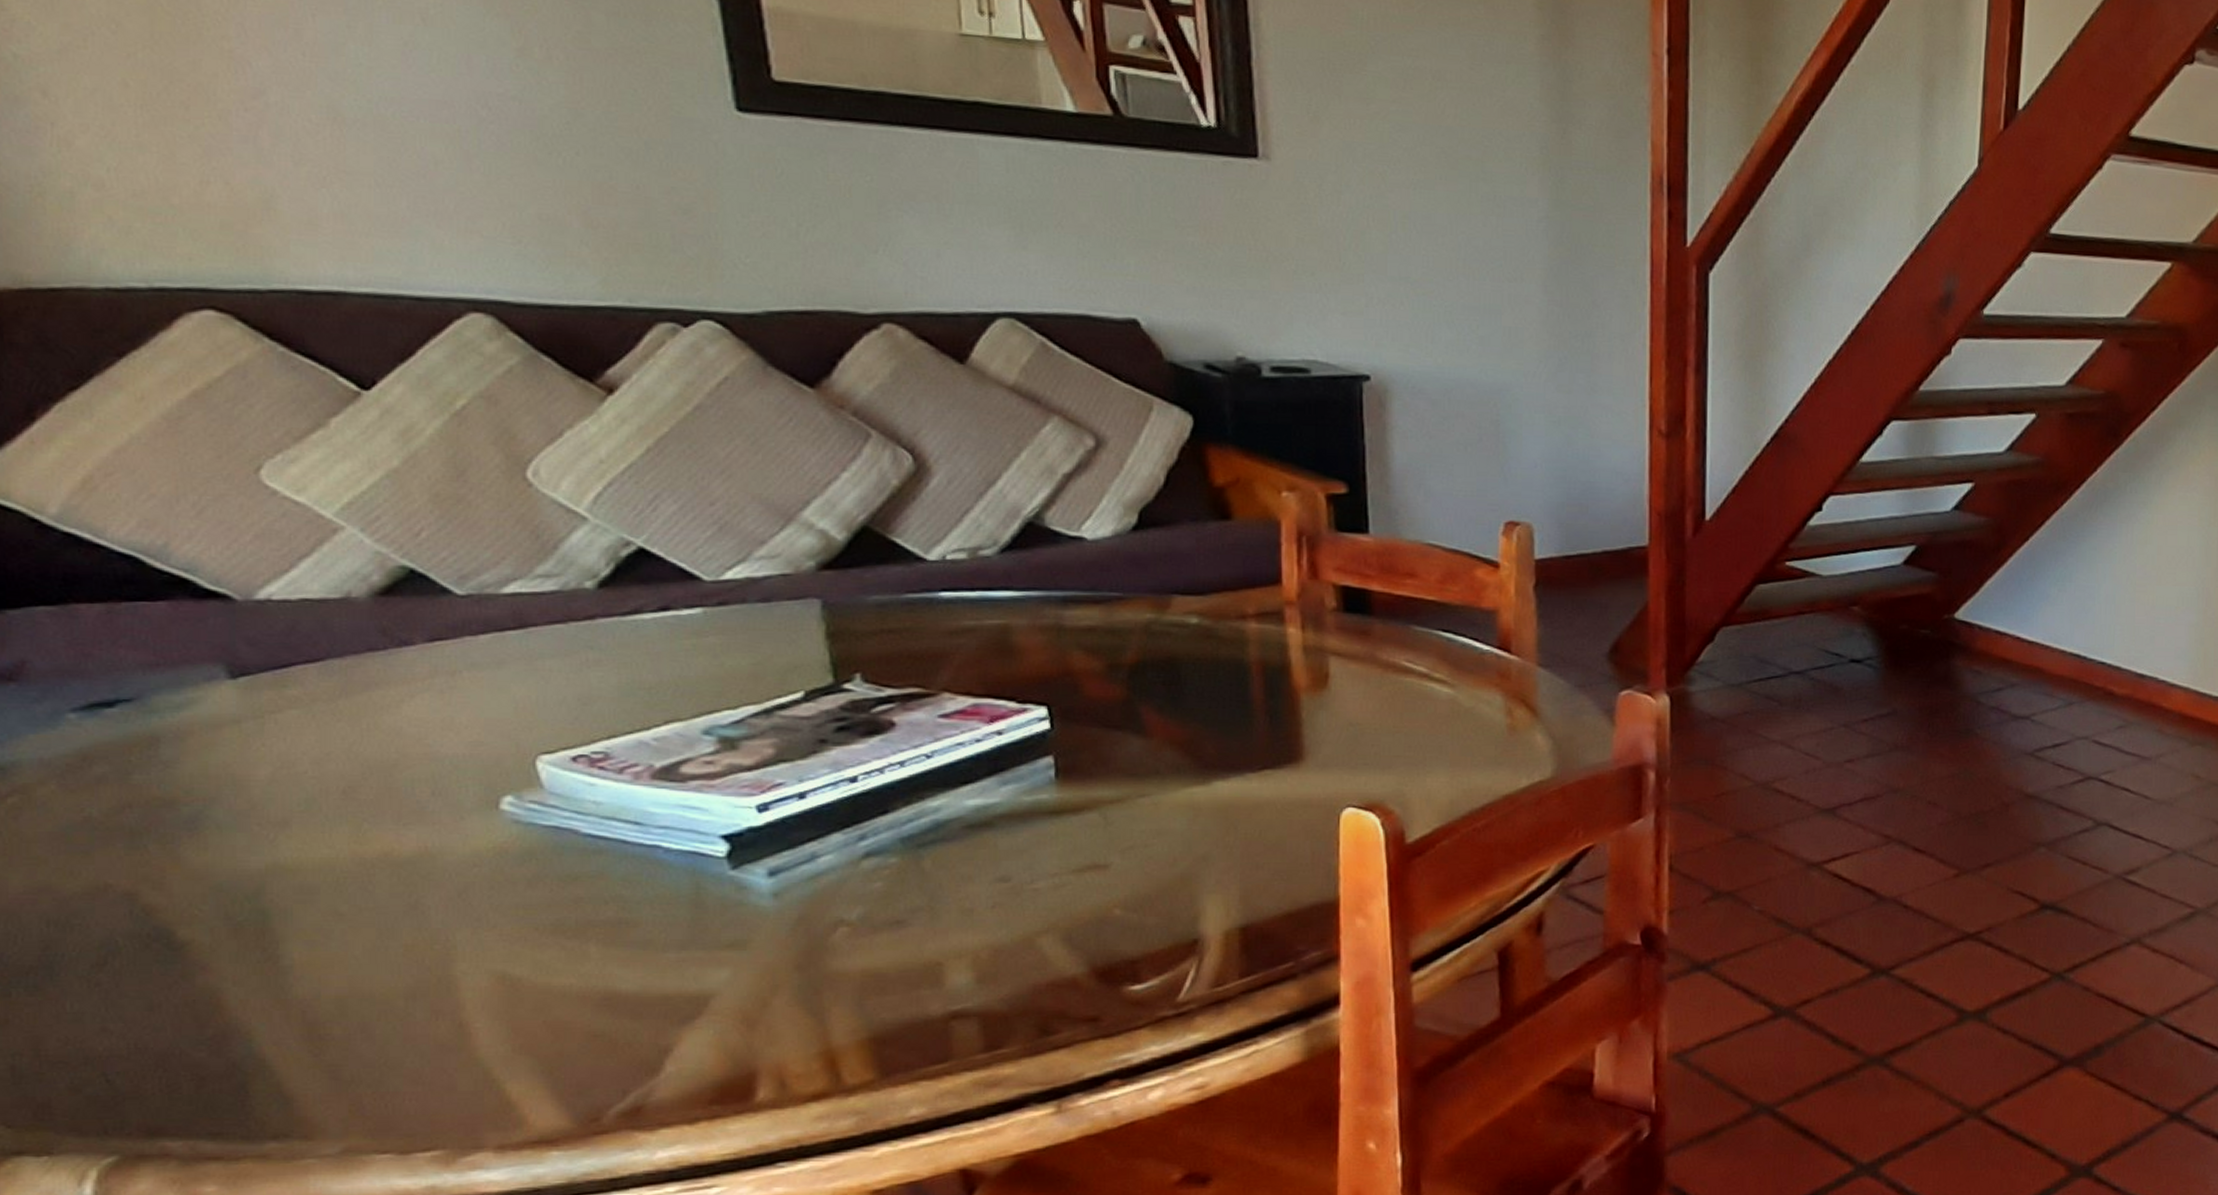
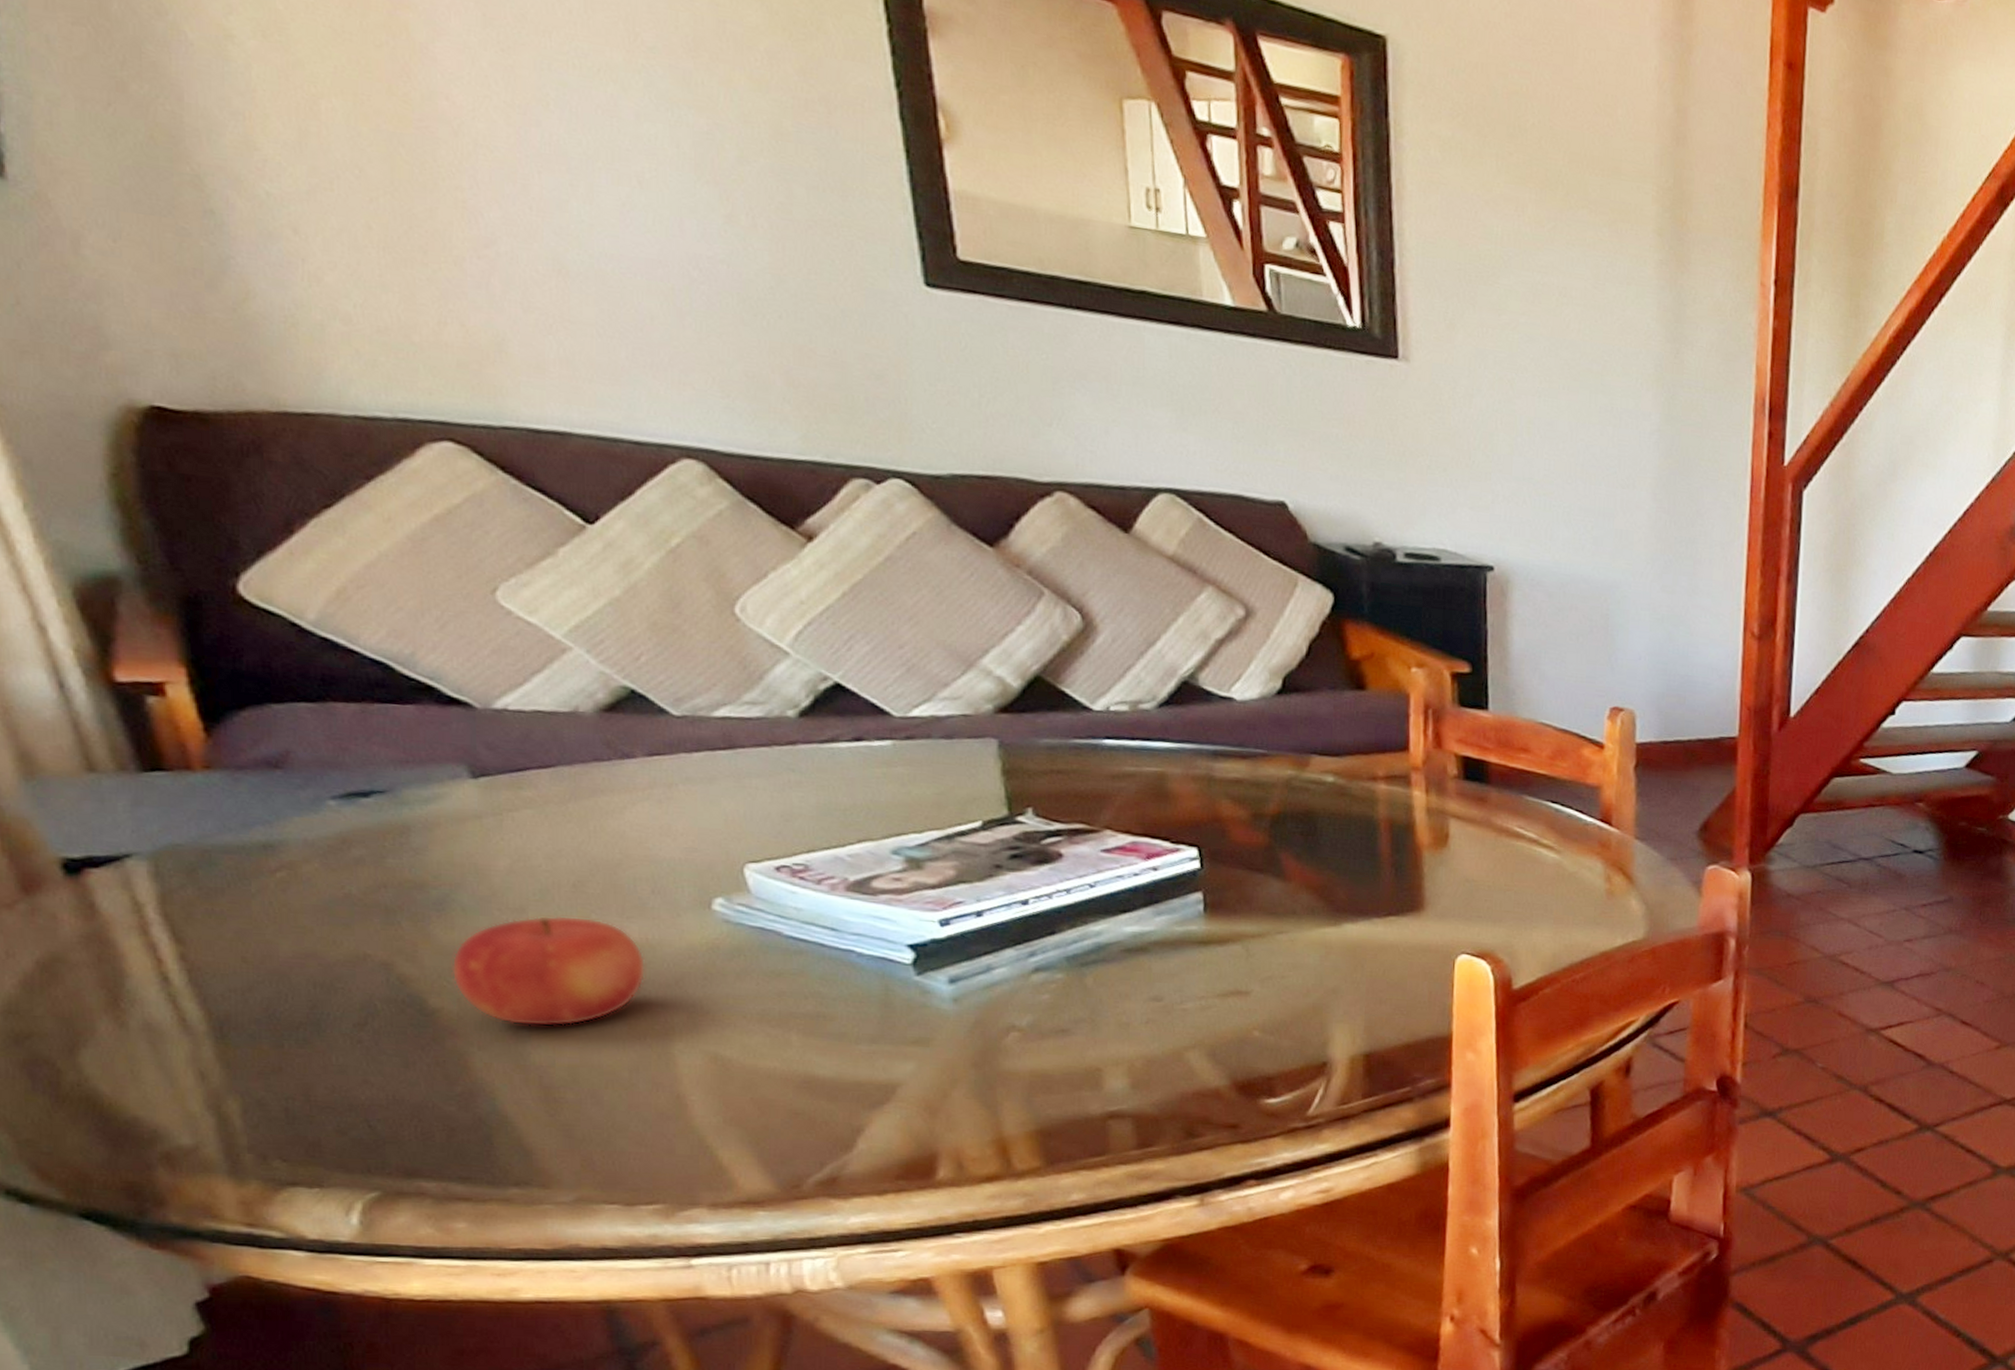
fruit: none [204,826,425,955] -> present [451,915,646,1027]

